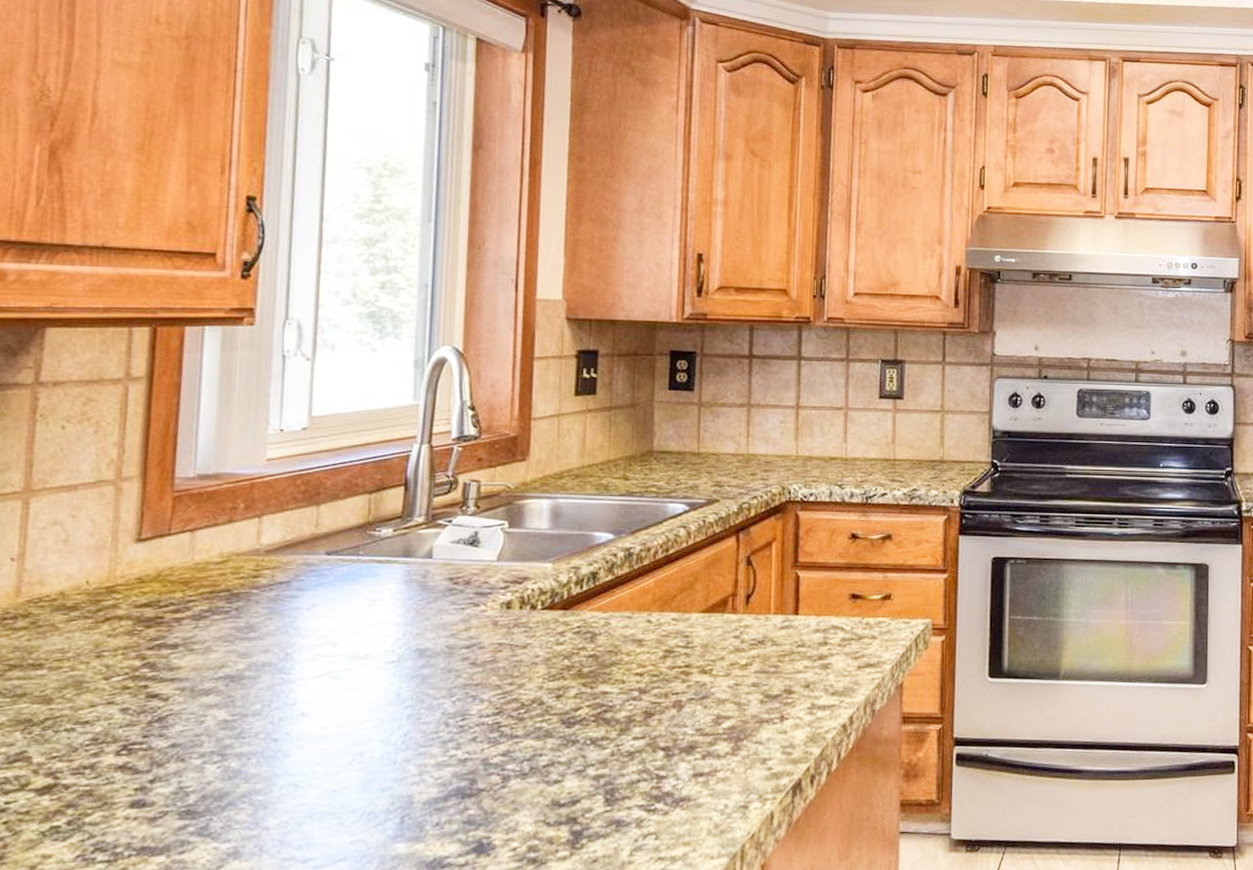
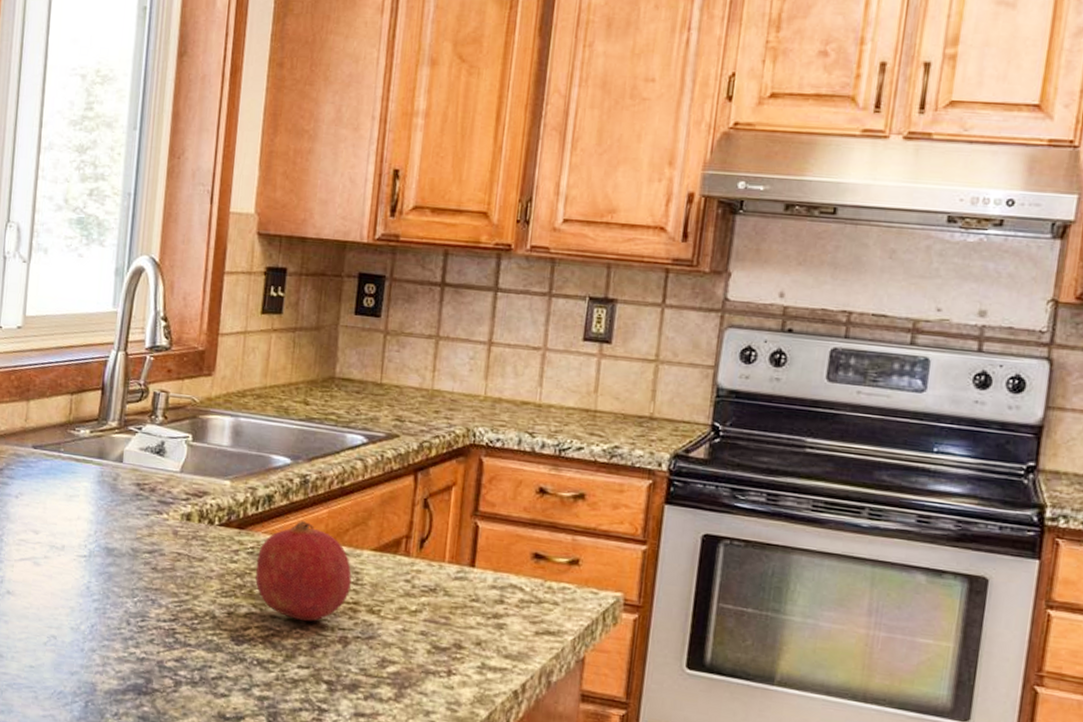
fruit: none [584,593,682,693] -> present [255,521,352,622]

